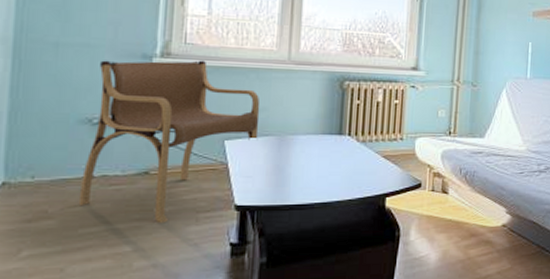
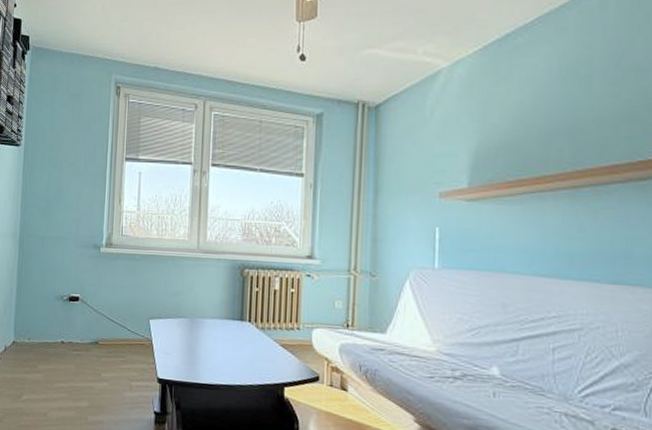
armchair: present [78,60,260,224] -> none [55,249,176,387]

